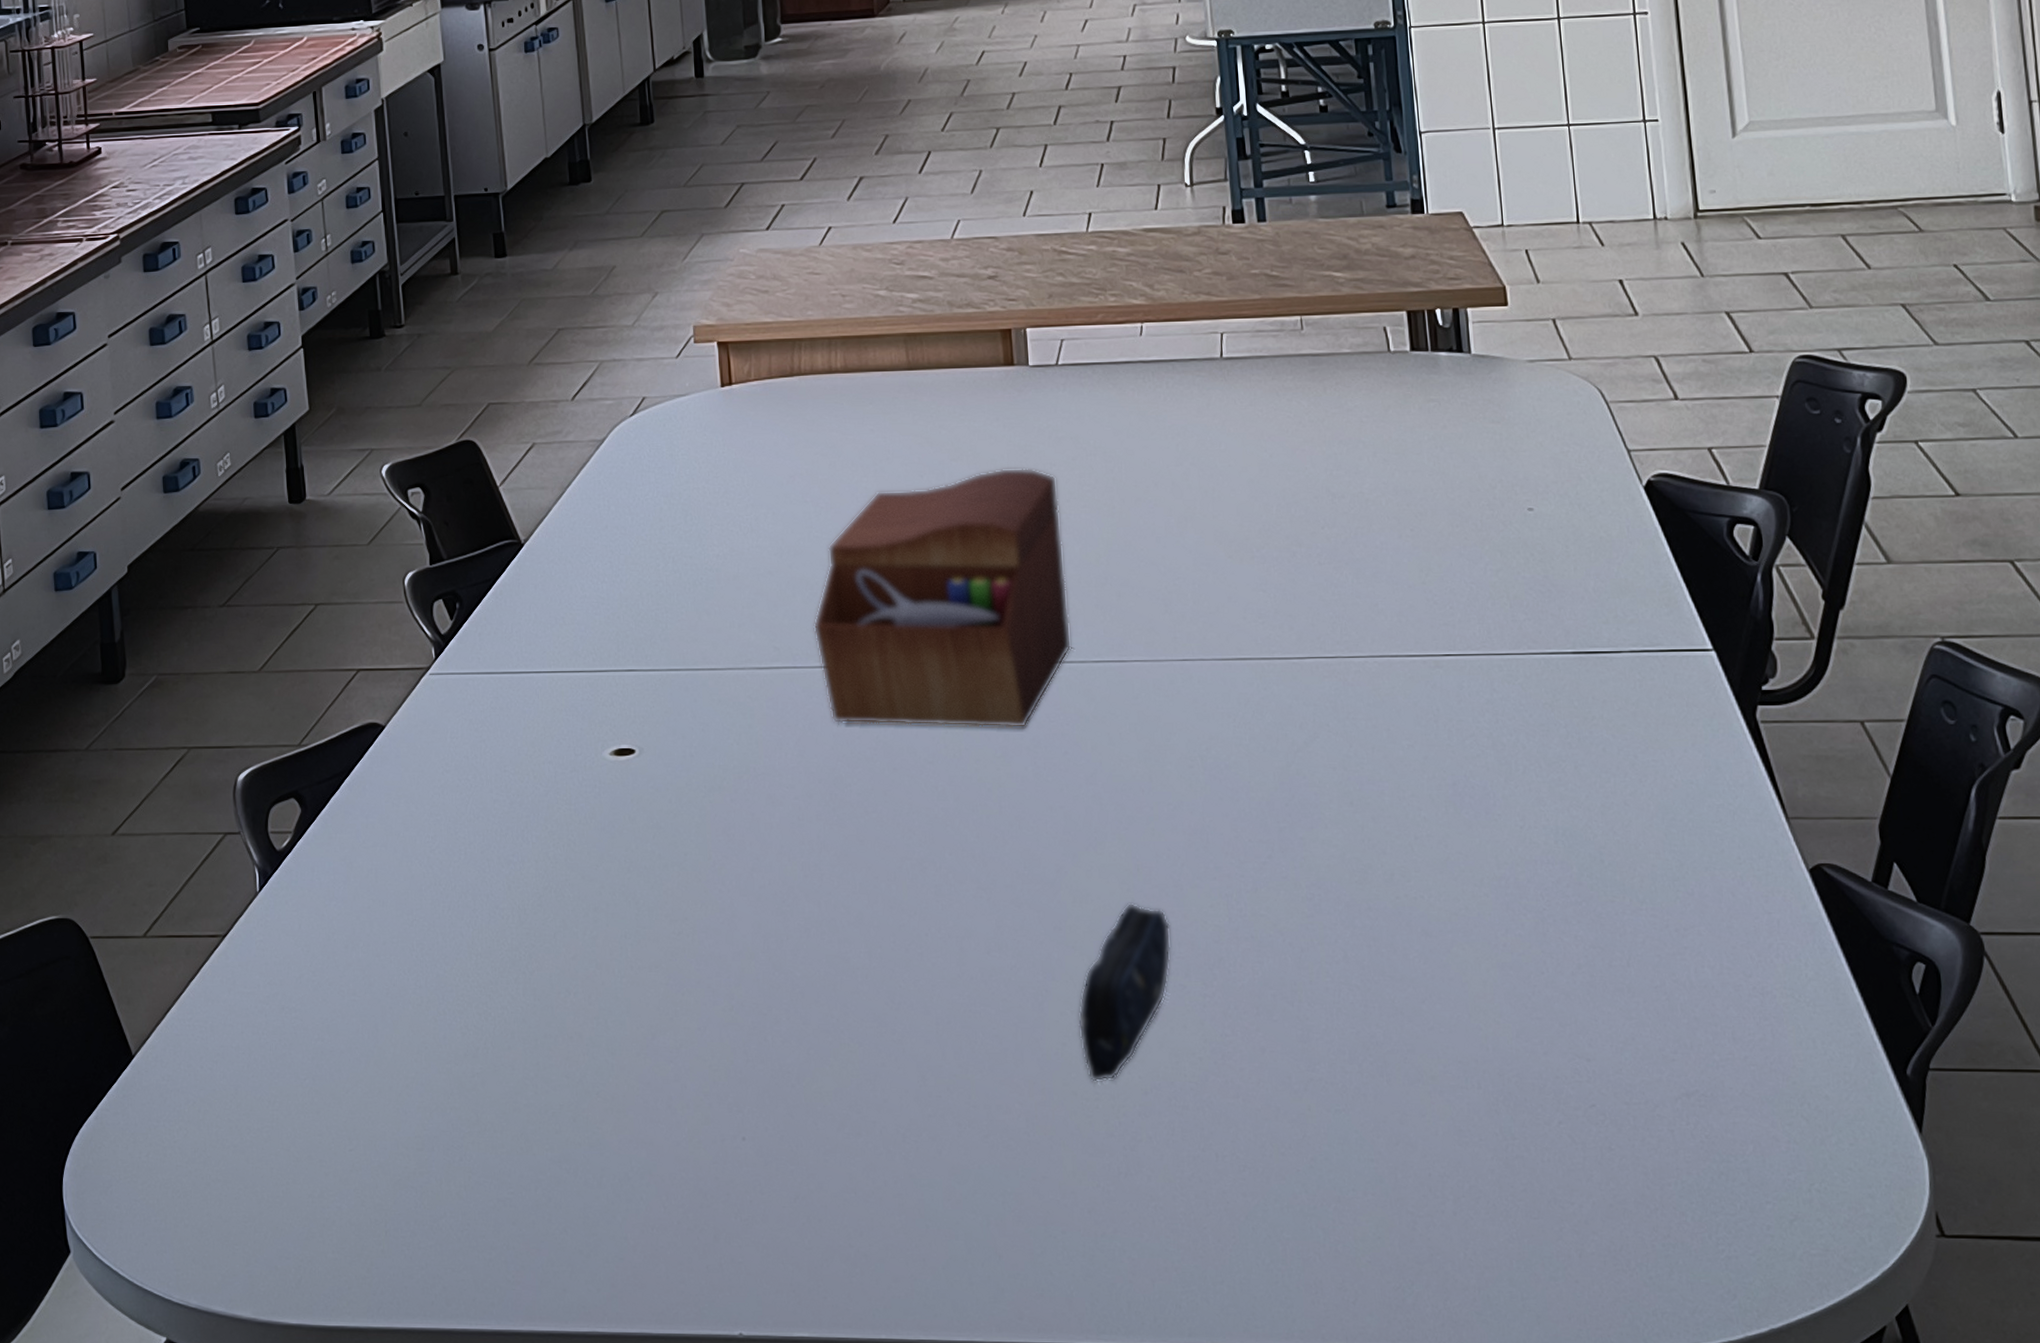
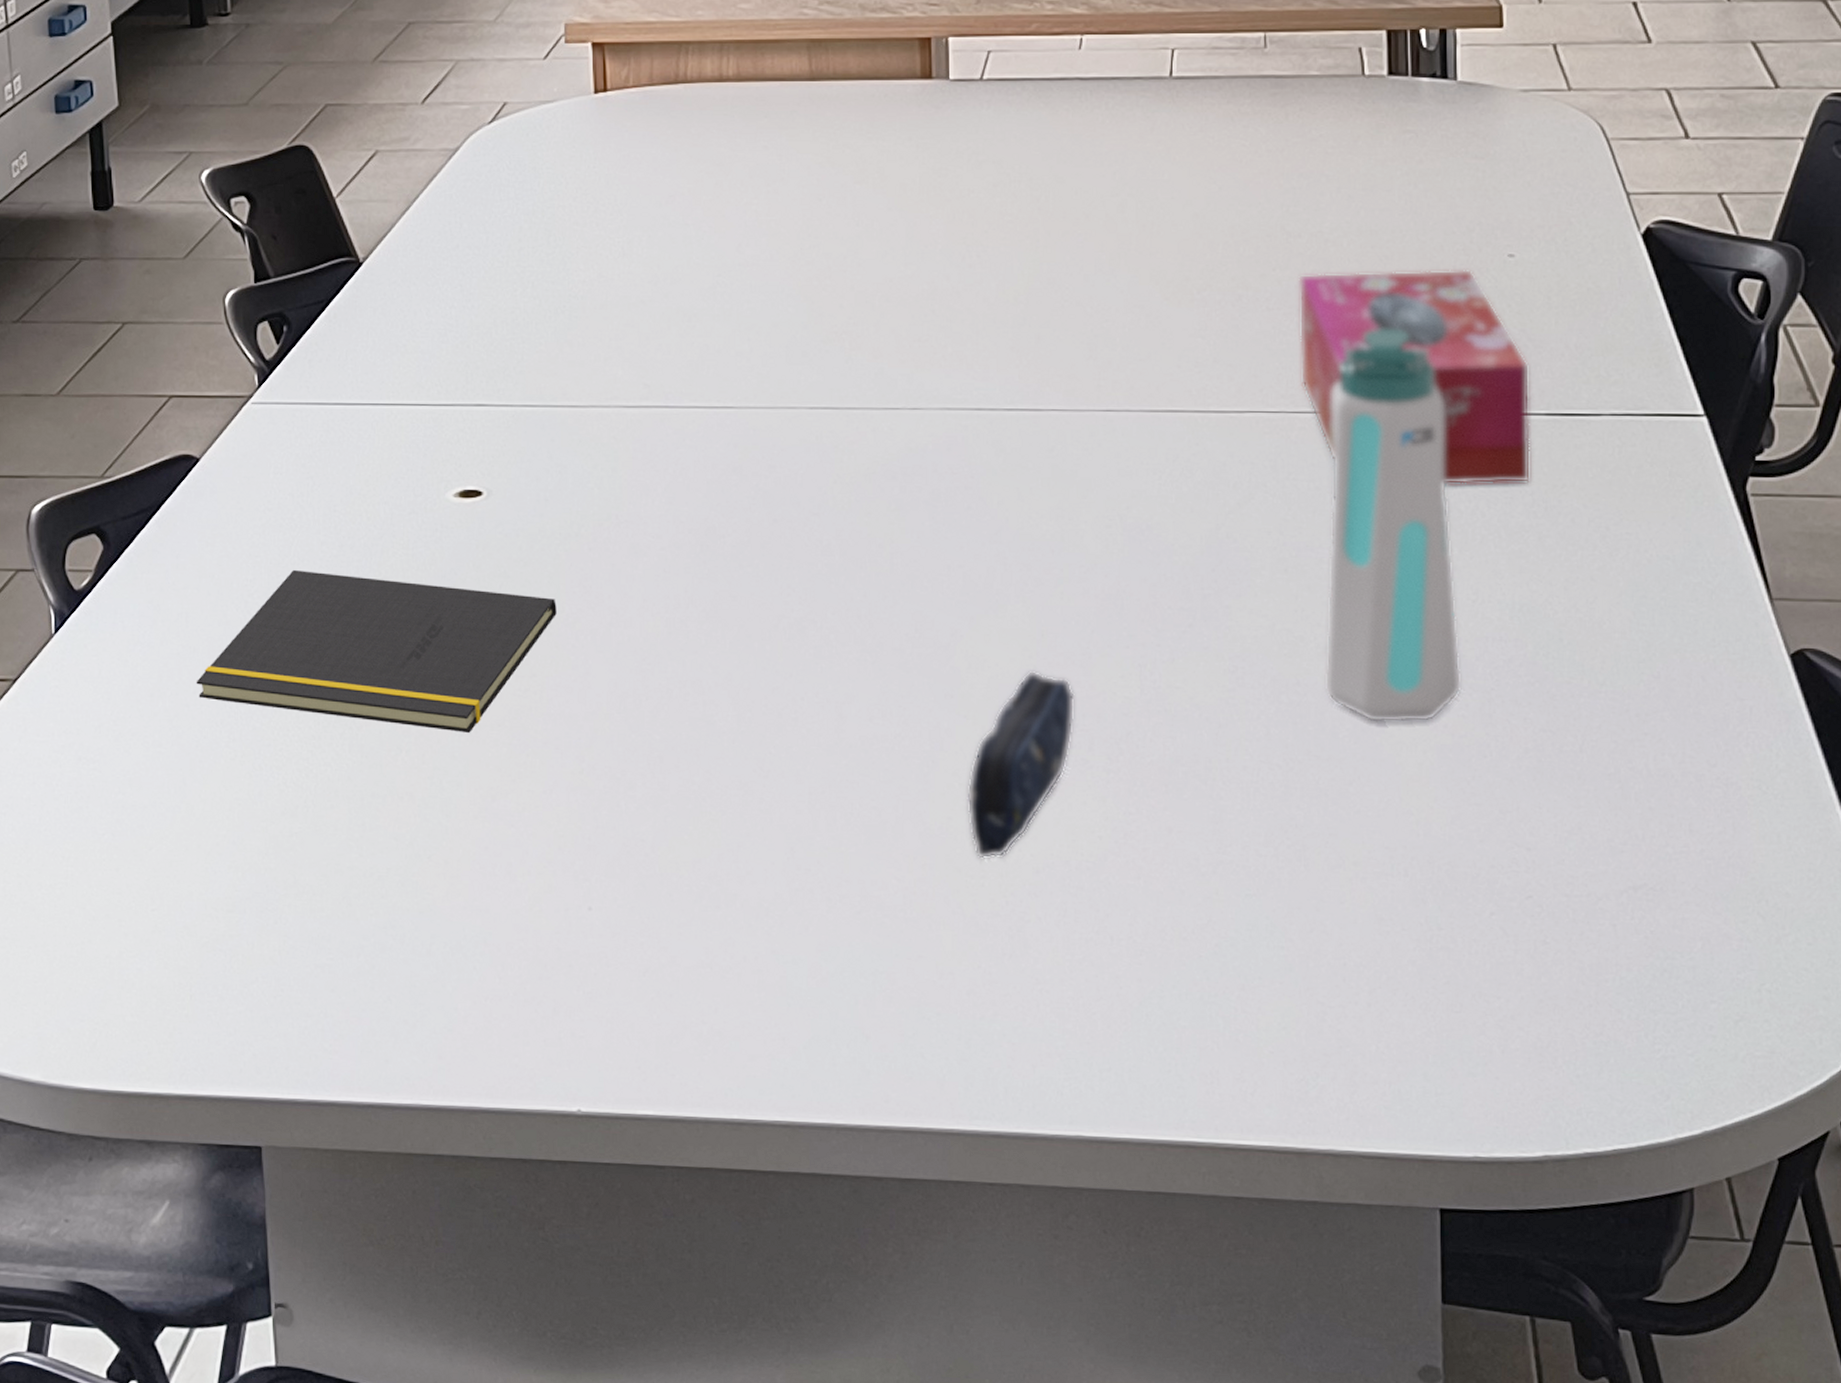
notepad: none [385,826,704,974] -> present [196,569,557,733]
sewing box: present [813,467,1072,729] -> none [689,193,982,480]
tissue box: none [1345,522,1564,721] -> present [1299,268,1531,486]
water bottle: none [1380,579,1517,943] -> present [1324,329,1462,723]

